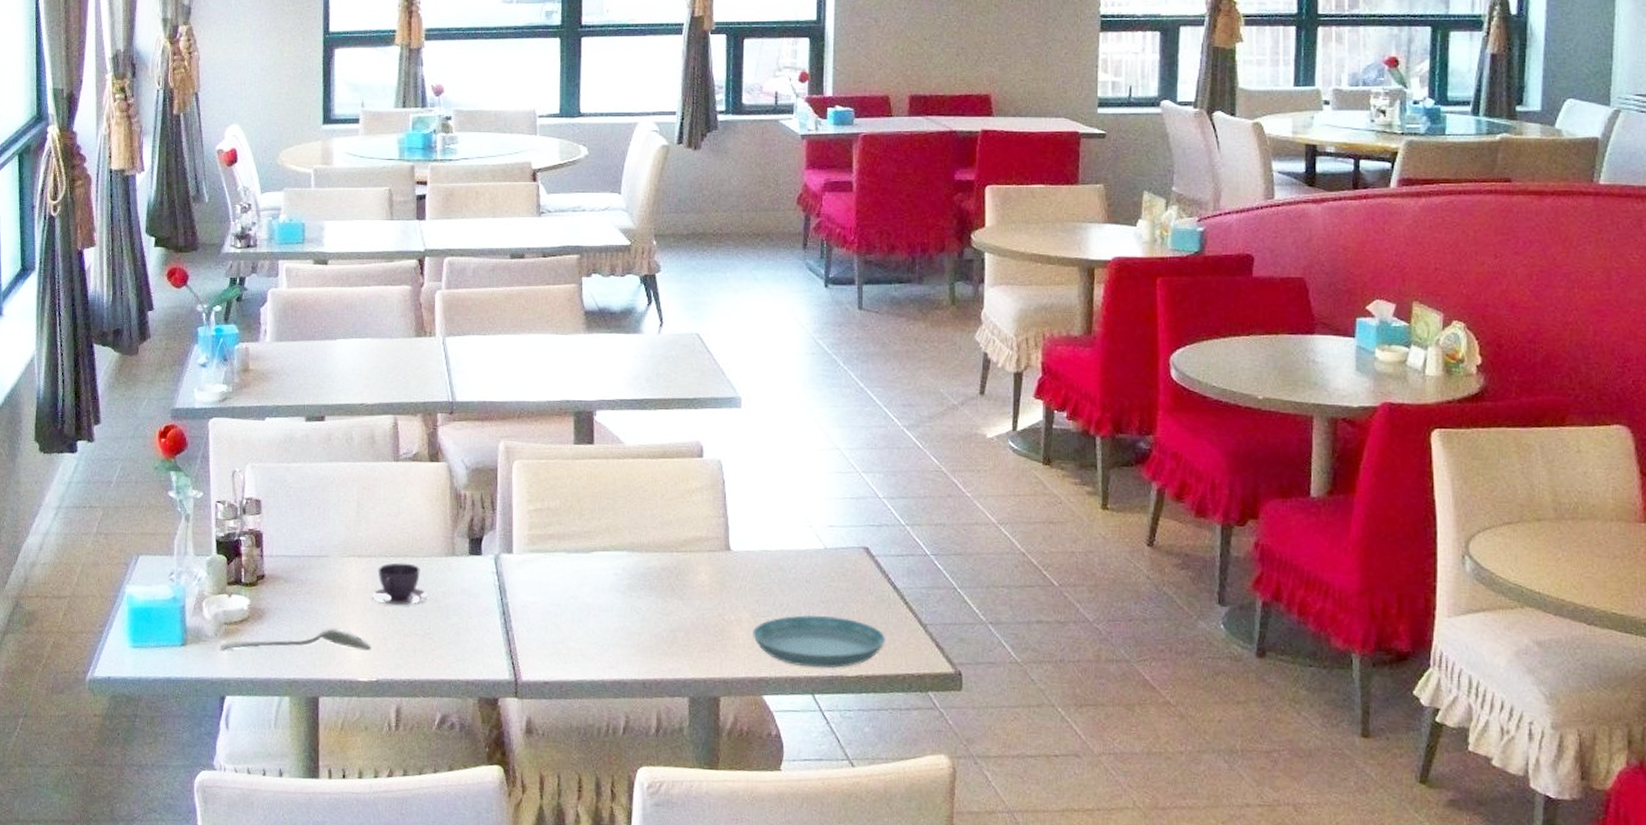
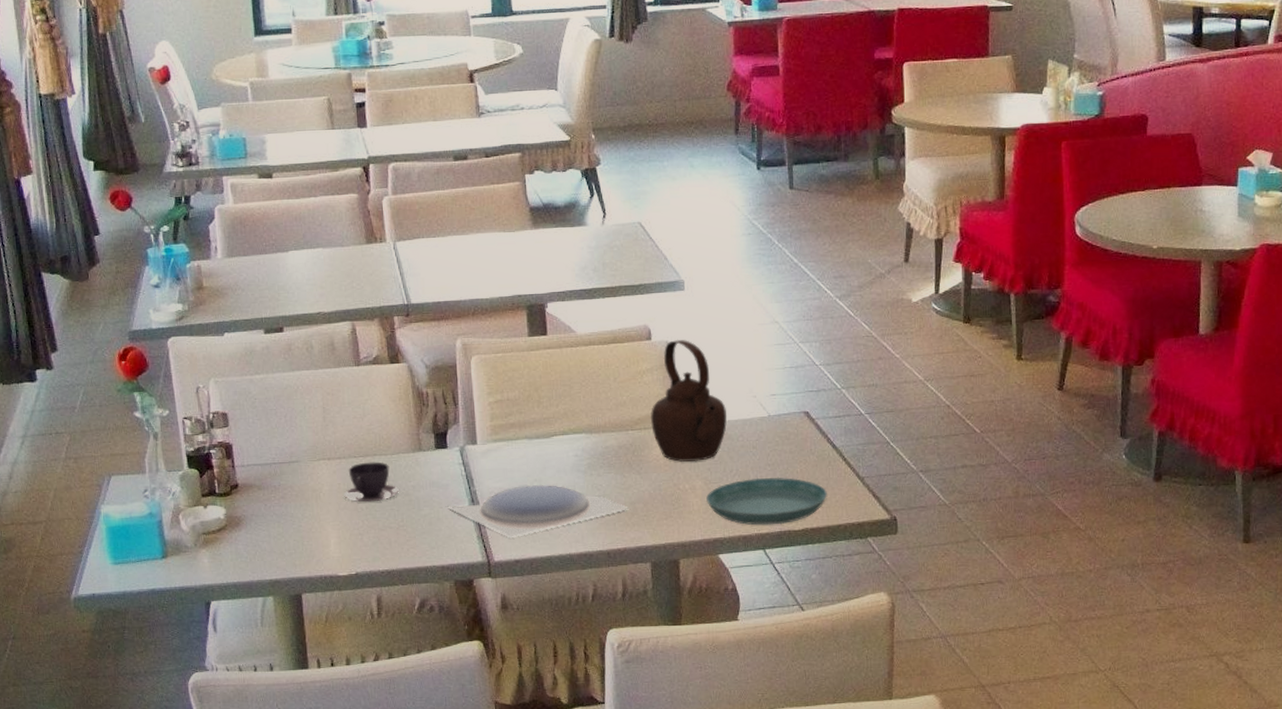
spoon: present [219,628,371,650] -> none [200,529,348,558]
plate: none [476,602,669,657] -> present [446,484,630,538]
teapot: none [698,459,779,591] -> present [651,340,727,462]

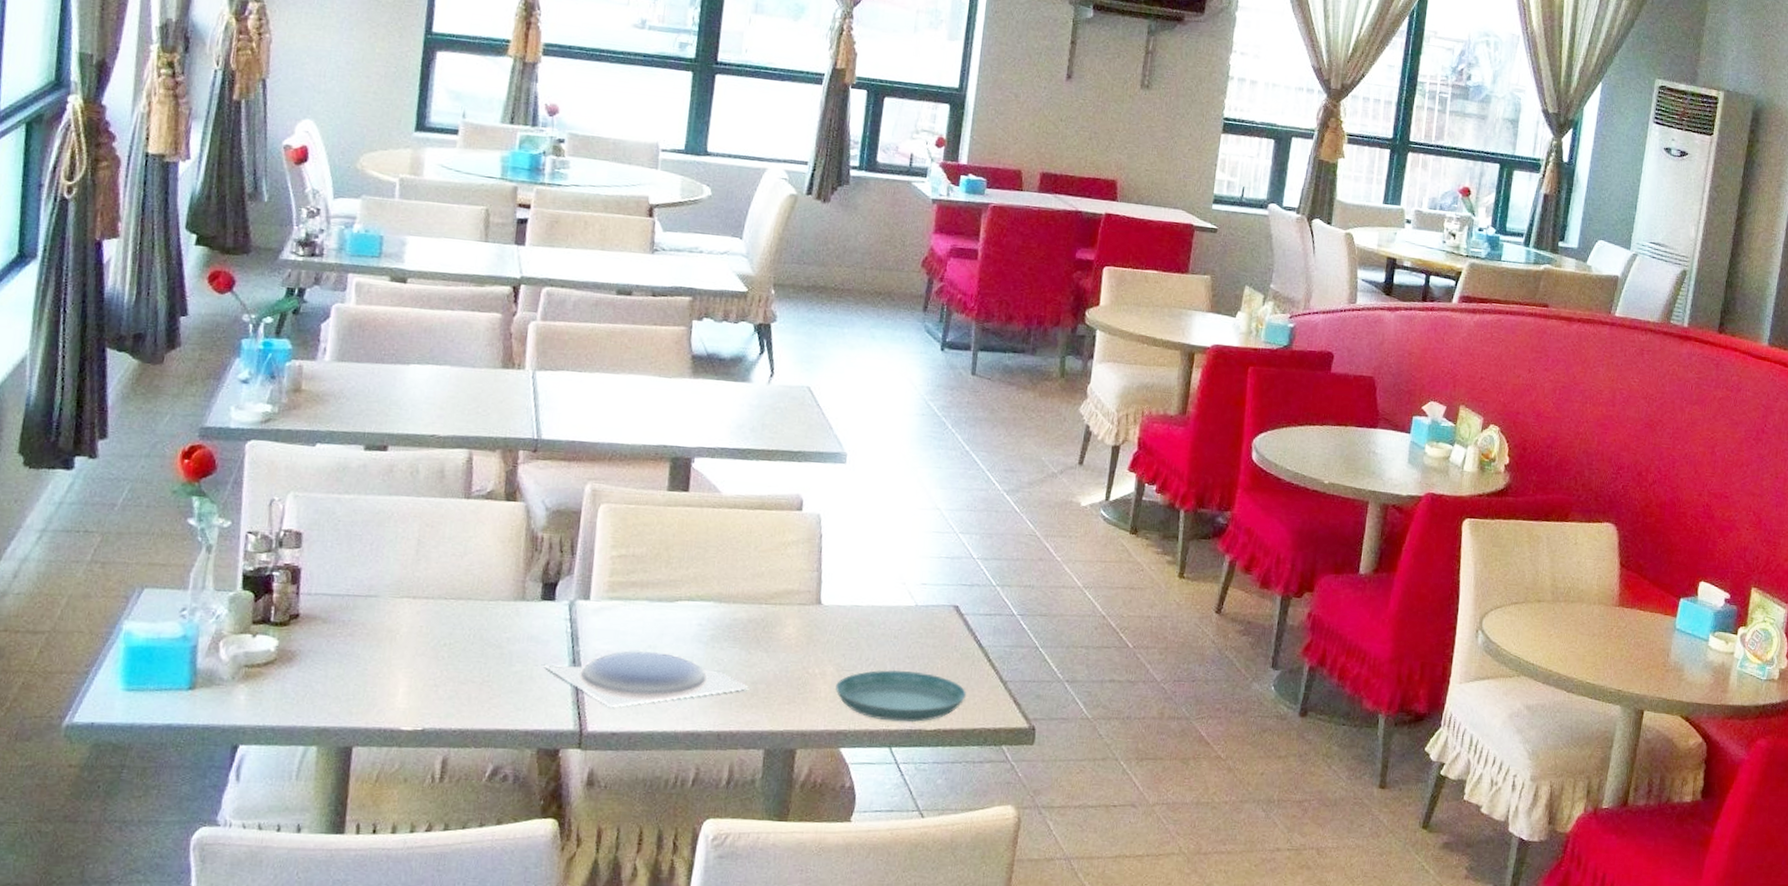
teacup: present [344,462,400,503] -> none [424,605,492,651]
teapot: present [651,340,727,462] -> none [788,514,872,645]

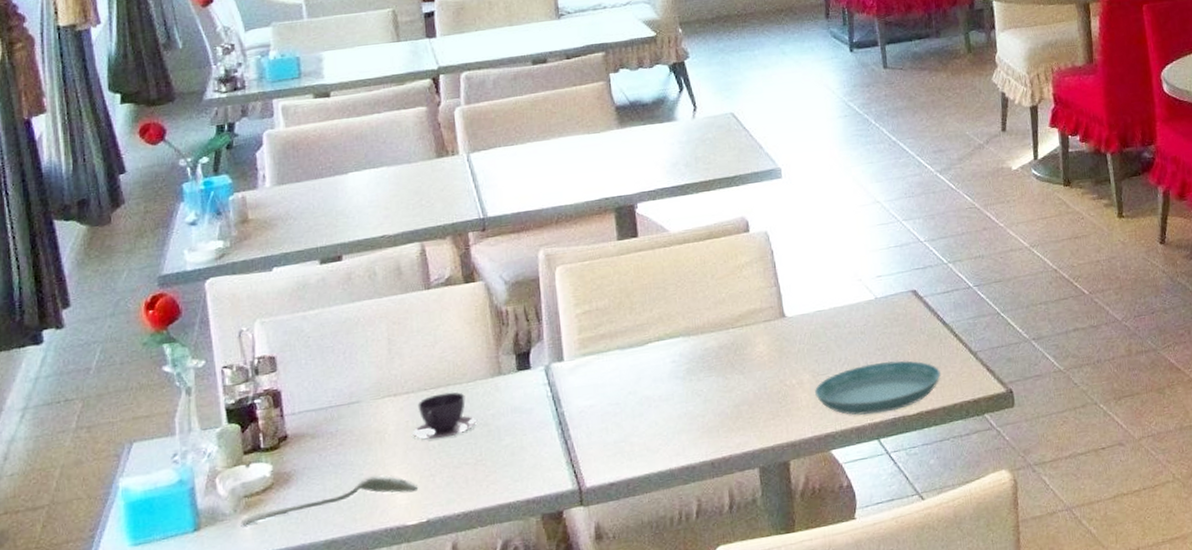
spoon: none [236,673,419,697] -> present [240,475,418,525]
teacup: none [424,605,492,651] -> present [412,392,478,440]
plate: present [542,651,750,707] -> none [531,396,733,459]

